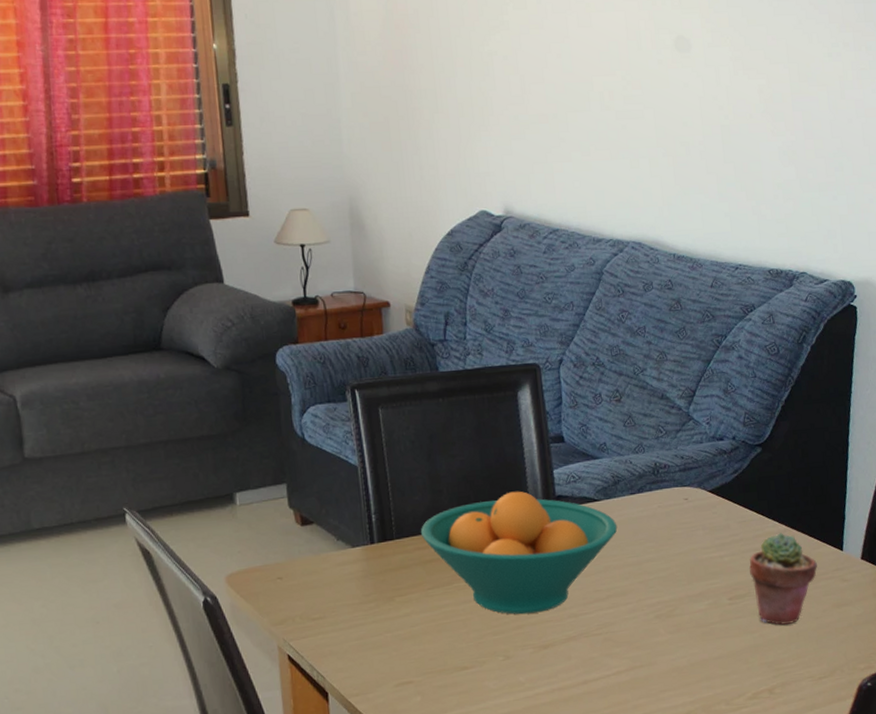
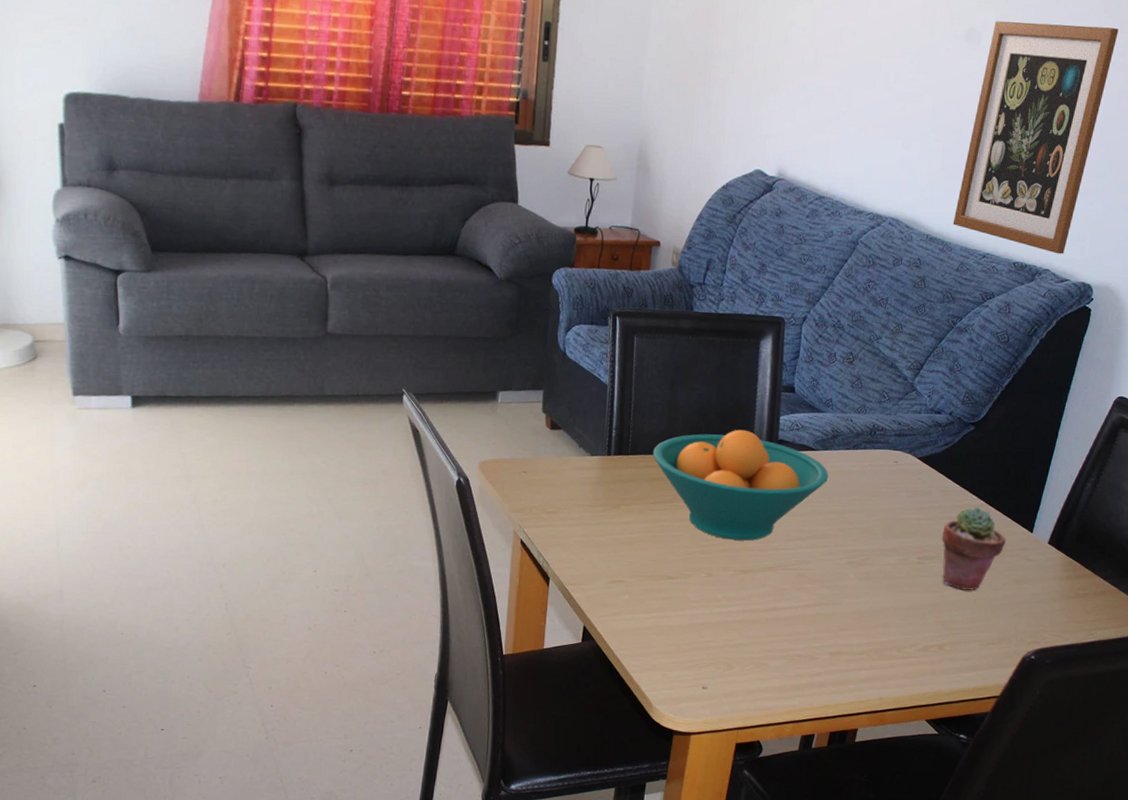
wall art: none [697,19,828,255] -> present [952,21,1119,255]

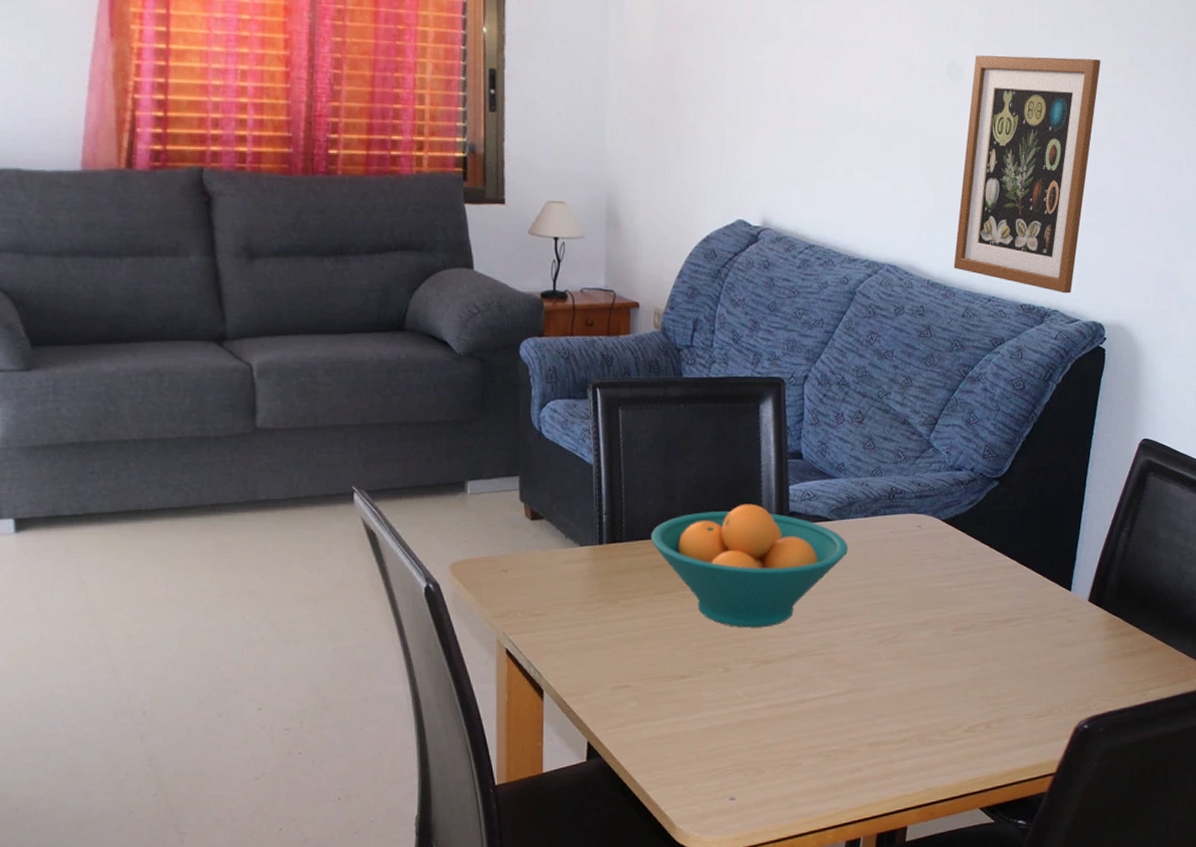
potted succulent: present [942,507,1006,590] -> none [977,568,1044,660]

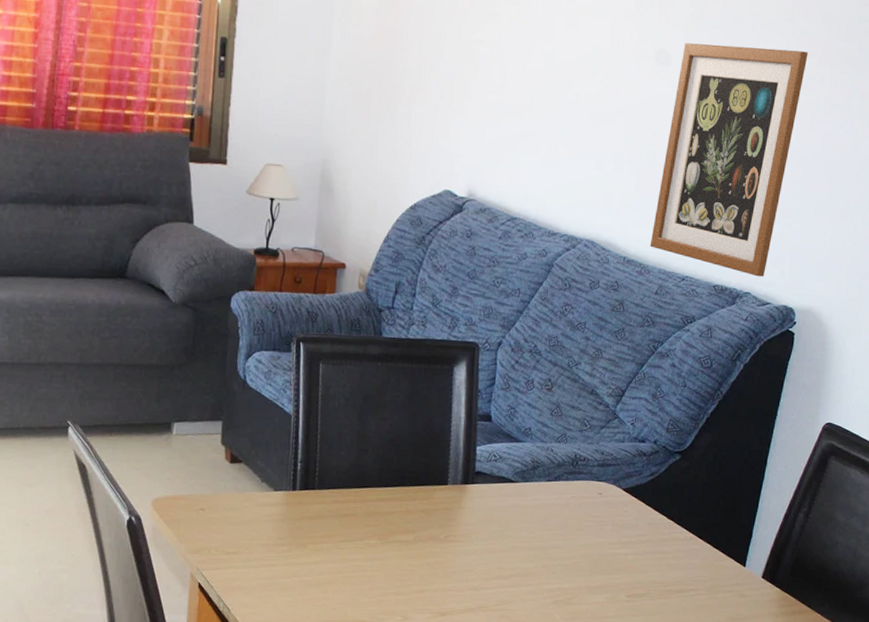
fruit bowl: present [650,504,849,628] -> none [341,461,530,581]

